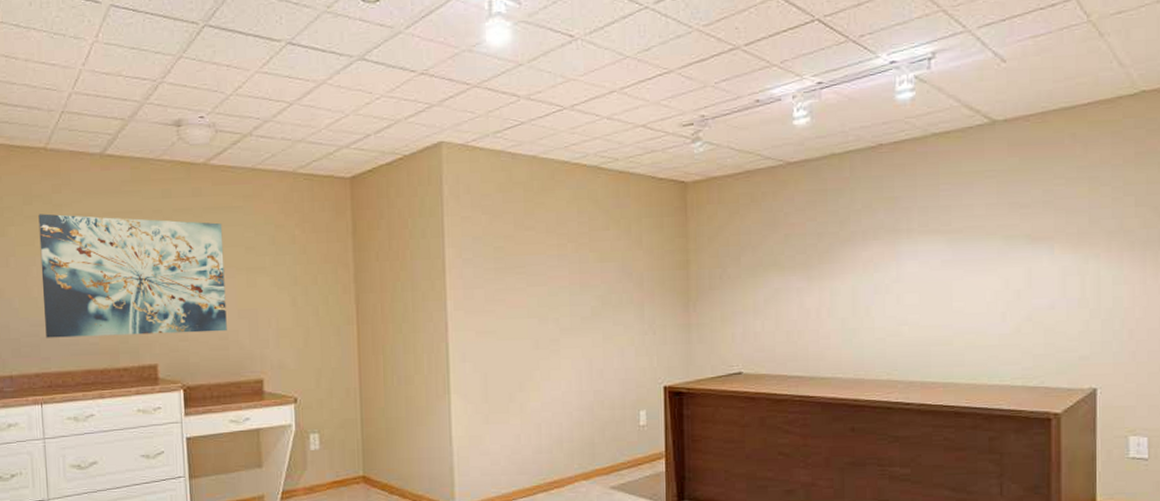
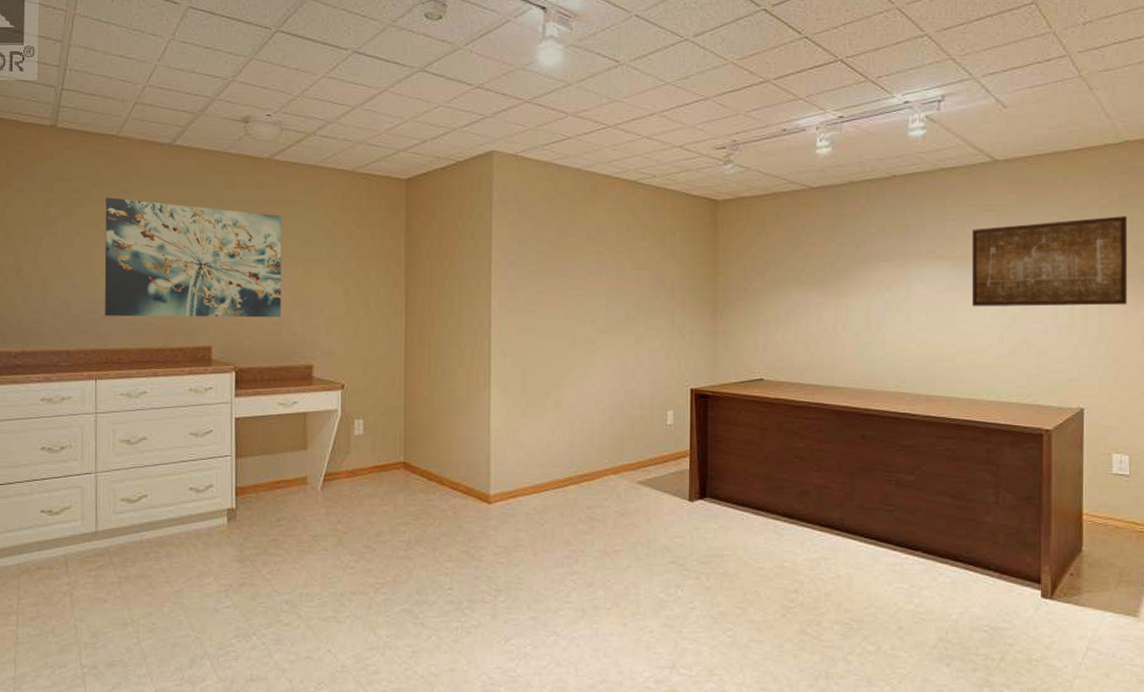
wall art: none [968,175,1145,284] -> present [971,216,1128,307]

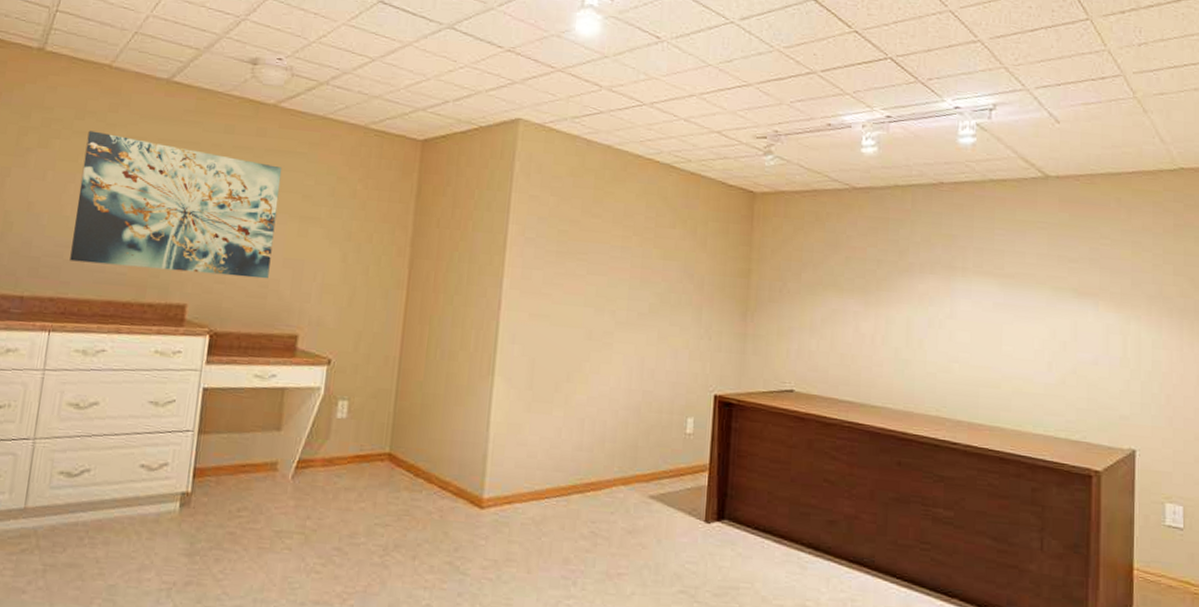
wall art: present [971,216,1128,307] -> none [1020,245,1182,341]

